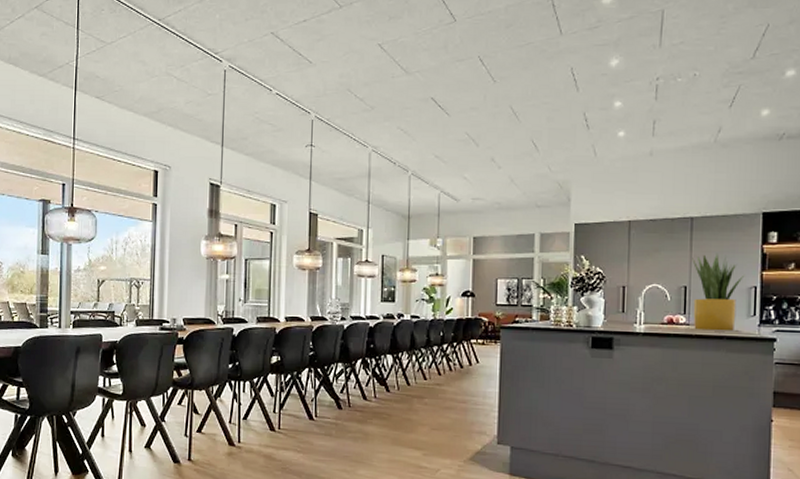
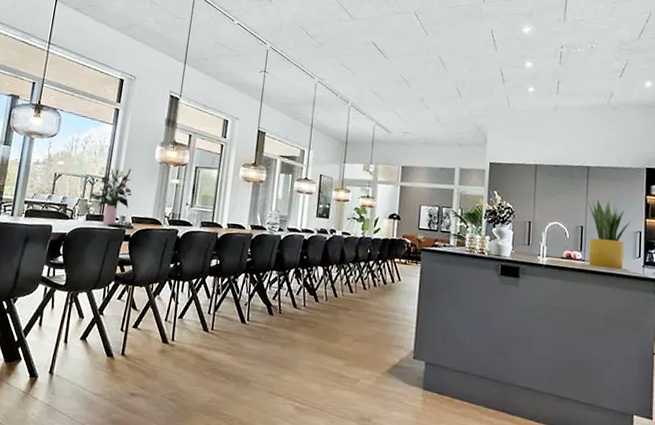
bouquet: none [136,267,180,330] -> present [89,167,132,226]

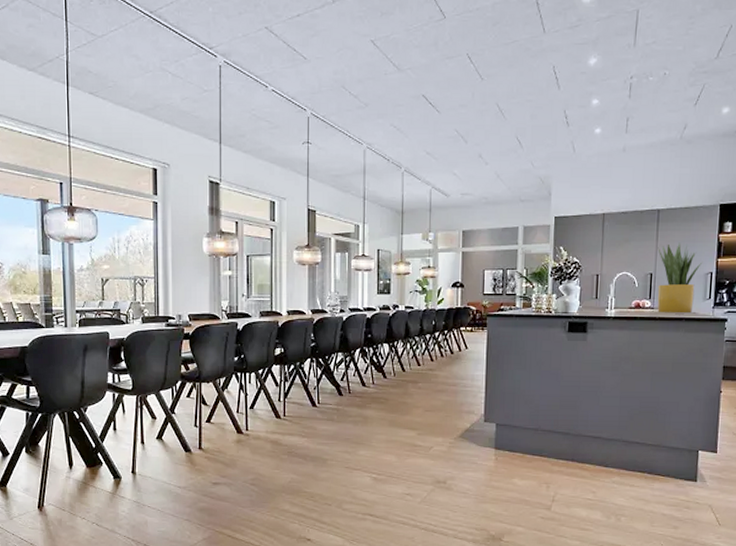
bouquet: present [89,167,132,226] -> none [141,265,184,326]

